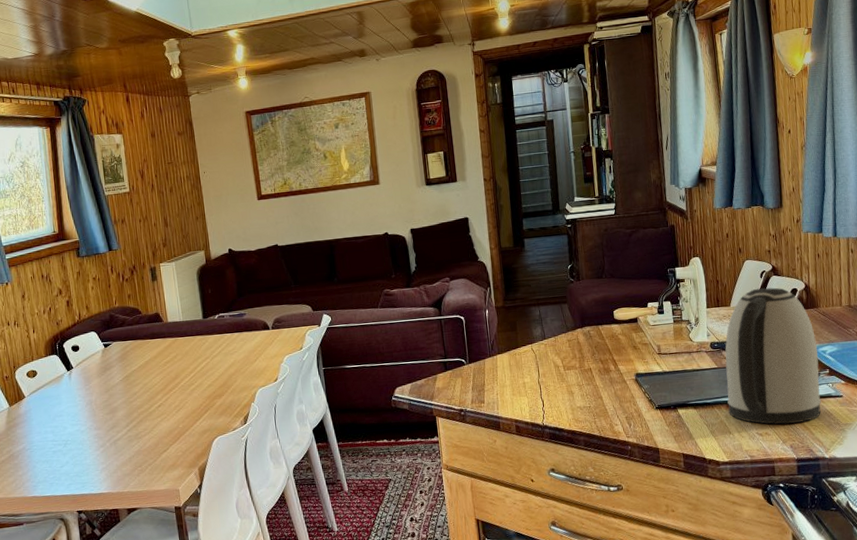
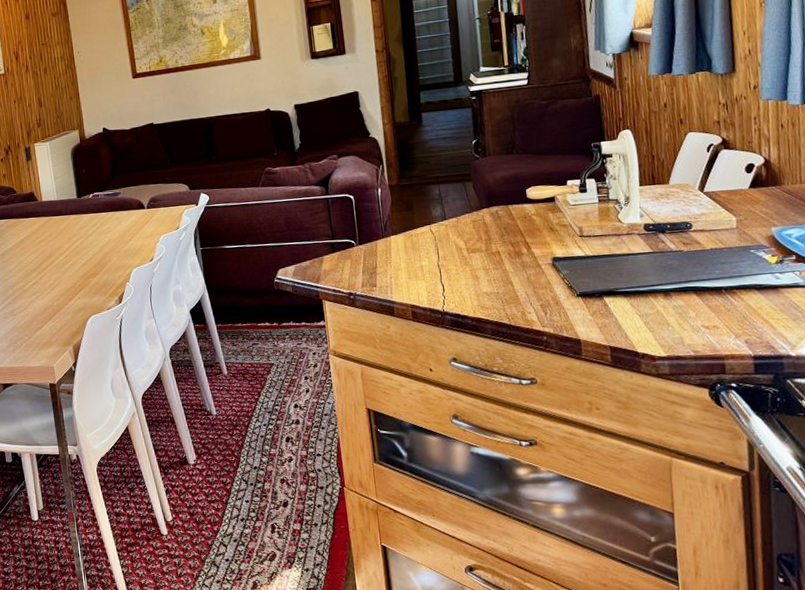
kettle: present [725,287,821,425] -> none [662,163,785,317]

